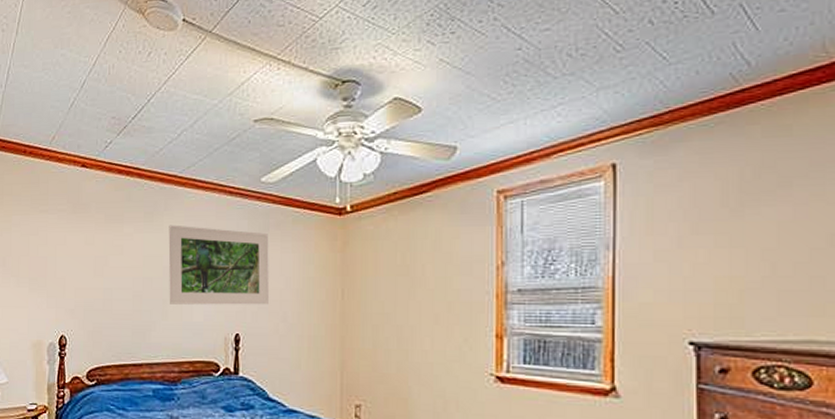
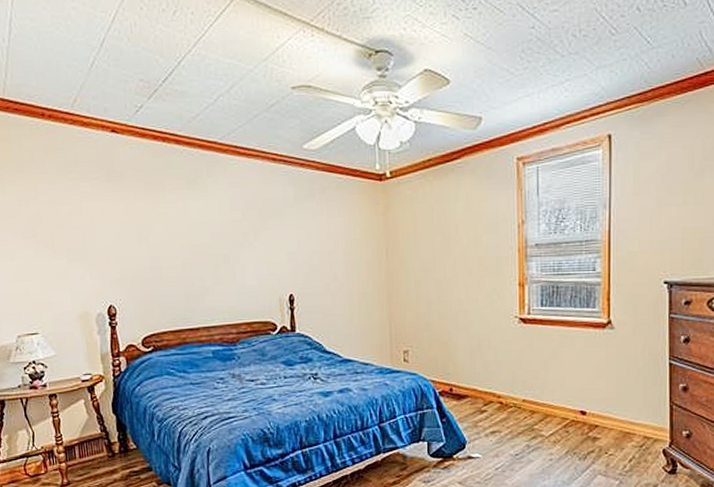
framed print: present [168,225,269,305] -> none [213,192,319,270]

